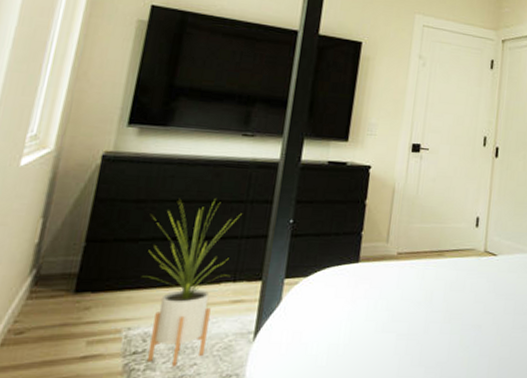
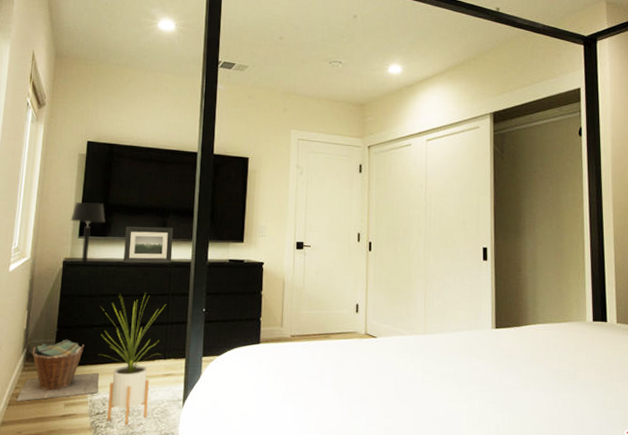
laundry basket: none [13,256,142,340] -> present [16,339,99,402]
table lamp: none [118,80,168,159] -> present [70,202,106,263]
picture frame: none [188,115,259,164] -> present [123,226,174,264]

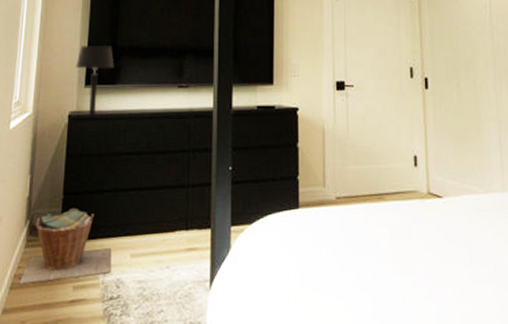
house plant: present [101,293,166,426] -> none [112,150,186,313]
picture frame: present [123,226,174,264] -> none [136,70,192,116]

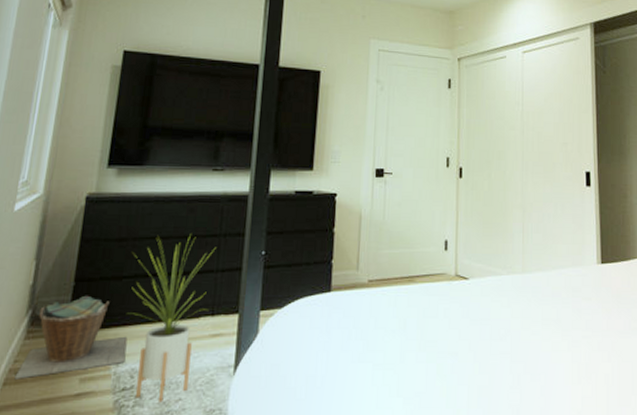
table lamp: present [76,45,114,117] -> none [98,124,143,199]
house plant: none [112,150,186,313] -> present [130,234,216,403]

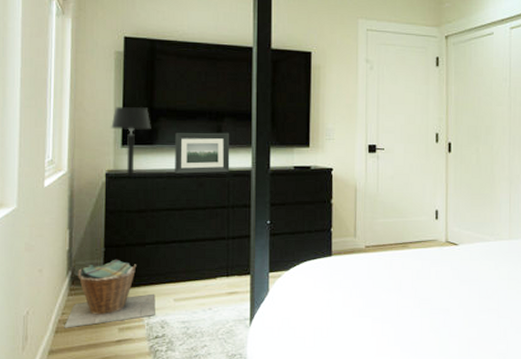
table lamp: none [98,124,143,199] -> present [111,106,151,175]
house plant: present [130,234,216,403] -> none [153,206,226,348]
picture frame: none [164,153,228,199] -> present [175,132,230,175]

